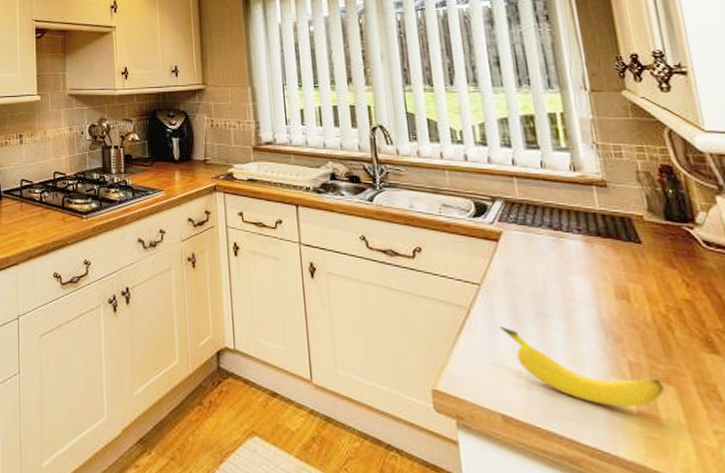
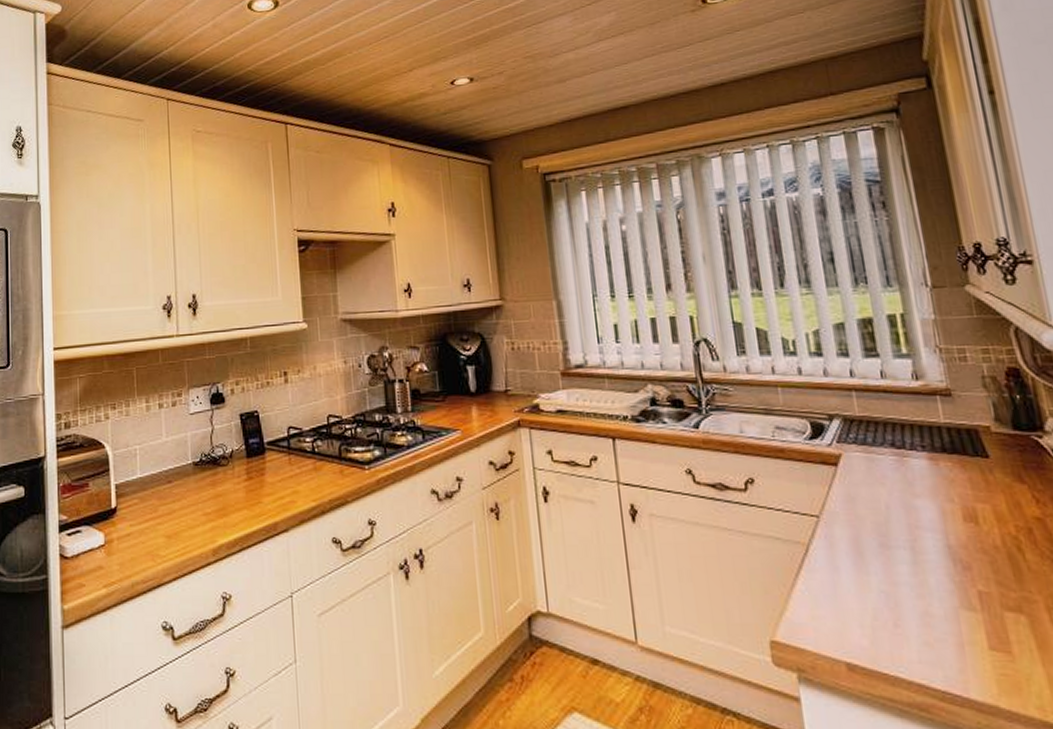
banana: present [500,326,665,407] -> none [841,562,1016,642]

